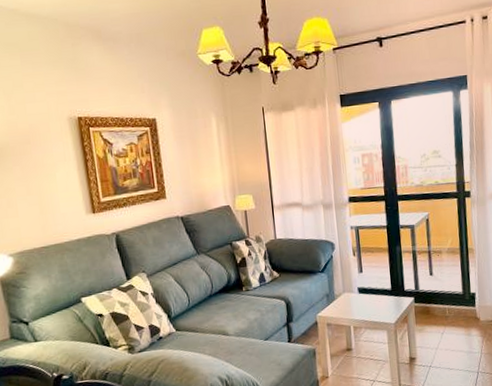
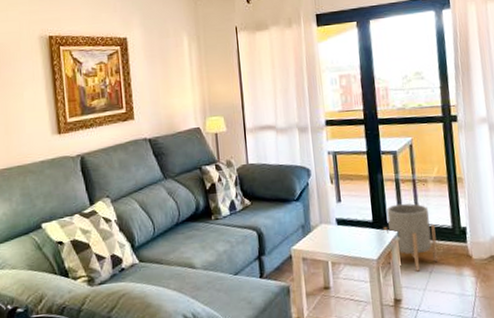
planter: none [400,272,449,333] -> present [383,203,438,272]

